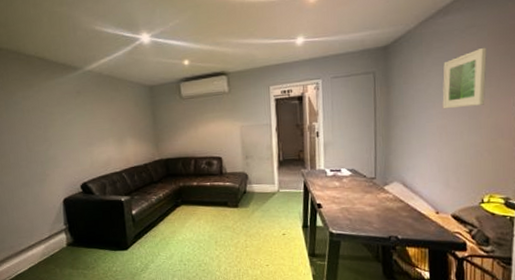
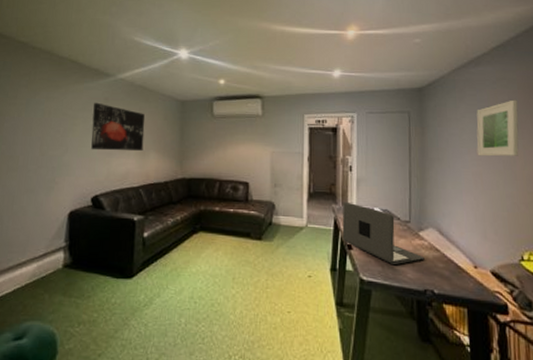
wall art: none [67,96,120,142] -> present [91,102,145,151]
laptop: none [311,165,389,217] -> present [342,201,425,264]

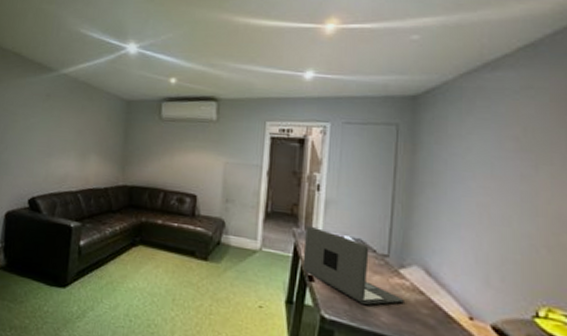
wall art: present [91,102,145,151] -> none [30,98,87,153]
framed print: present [476,99,519,157] -> none [485,114,548,187]

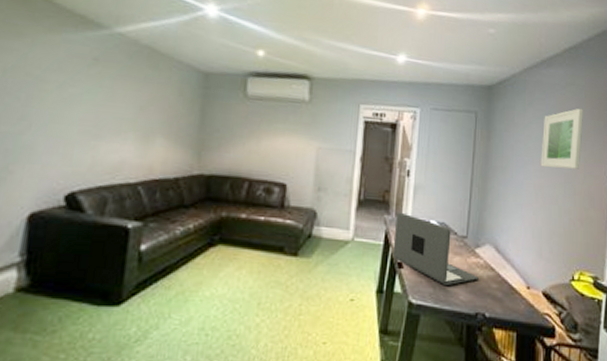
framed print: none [485,114,548,187] -> present [540,108,583,169]

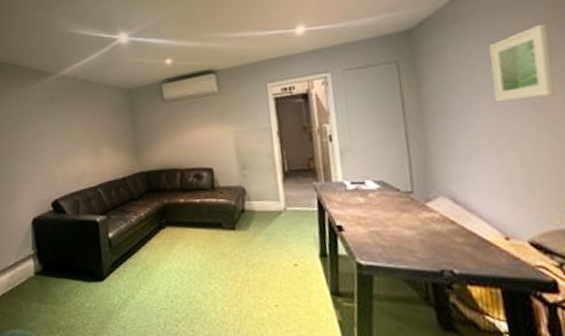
laptop: present [392,212,479,285] -> none [326,177,437,244]

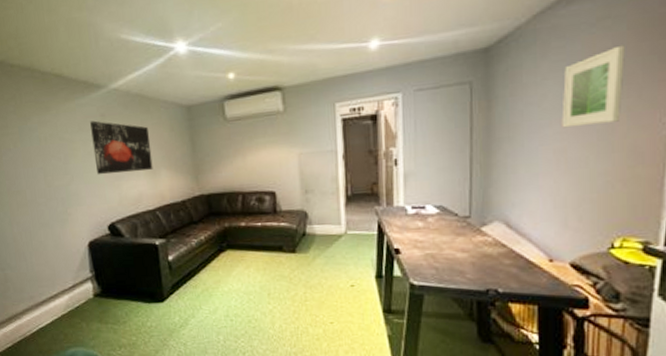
wall art: none [40,104,96,154] -> present [90,120,153,175]

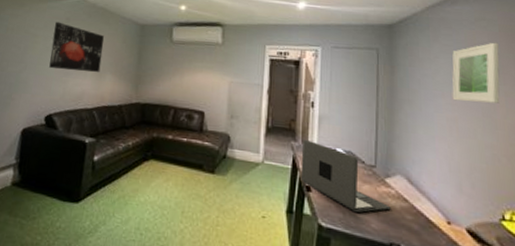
laptop: none [387,201,487,265] -> present [300,139,391,212]

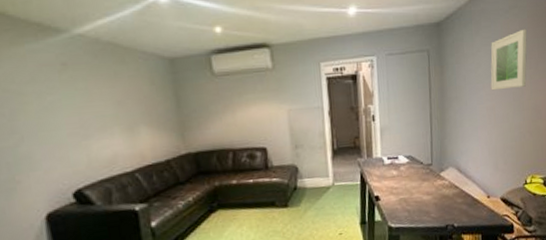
wall art: present [49,21,104,72] -> none [47,70,131,134]
laptop: present [300,139,391,212] -> none [368,153,446,208]

